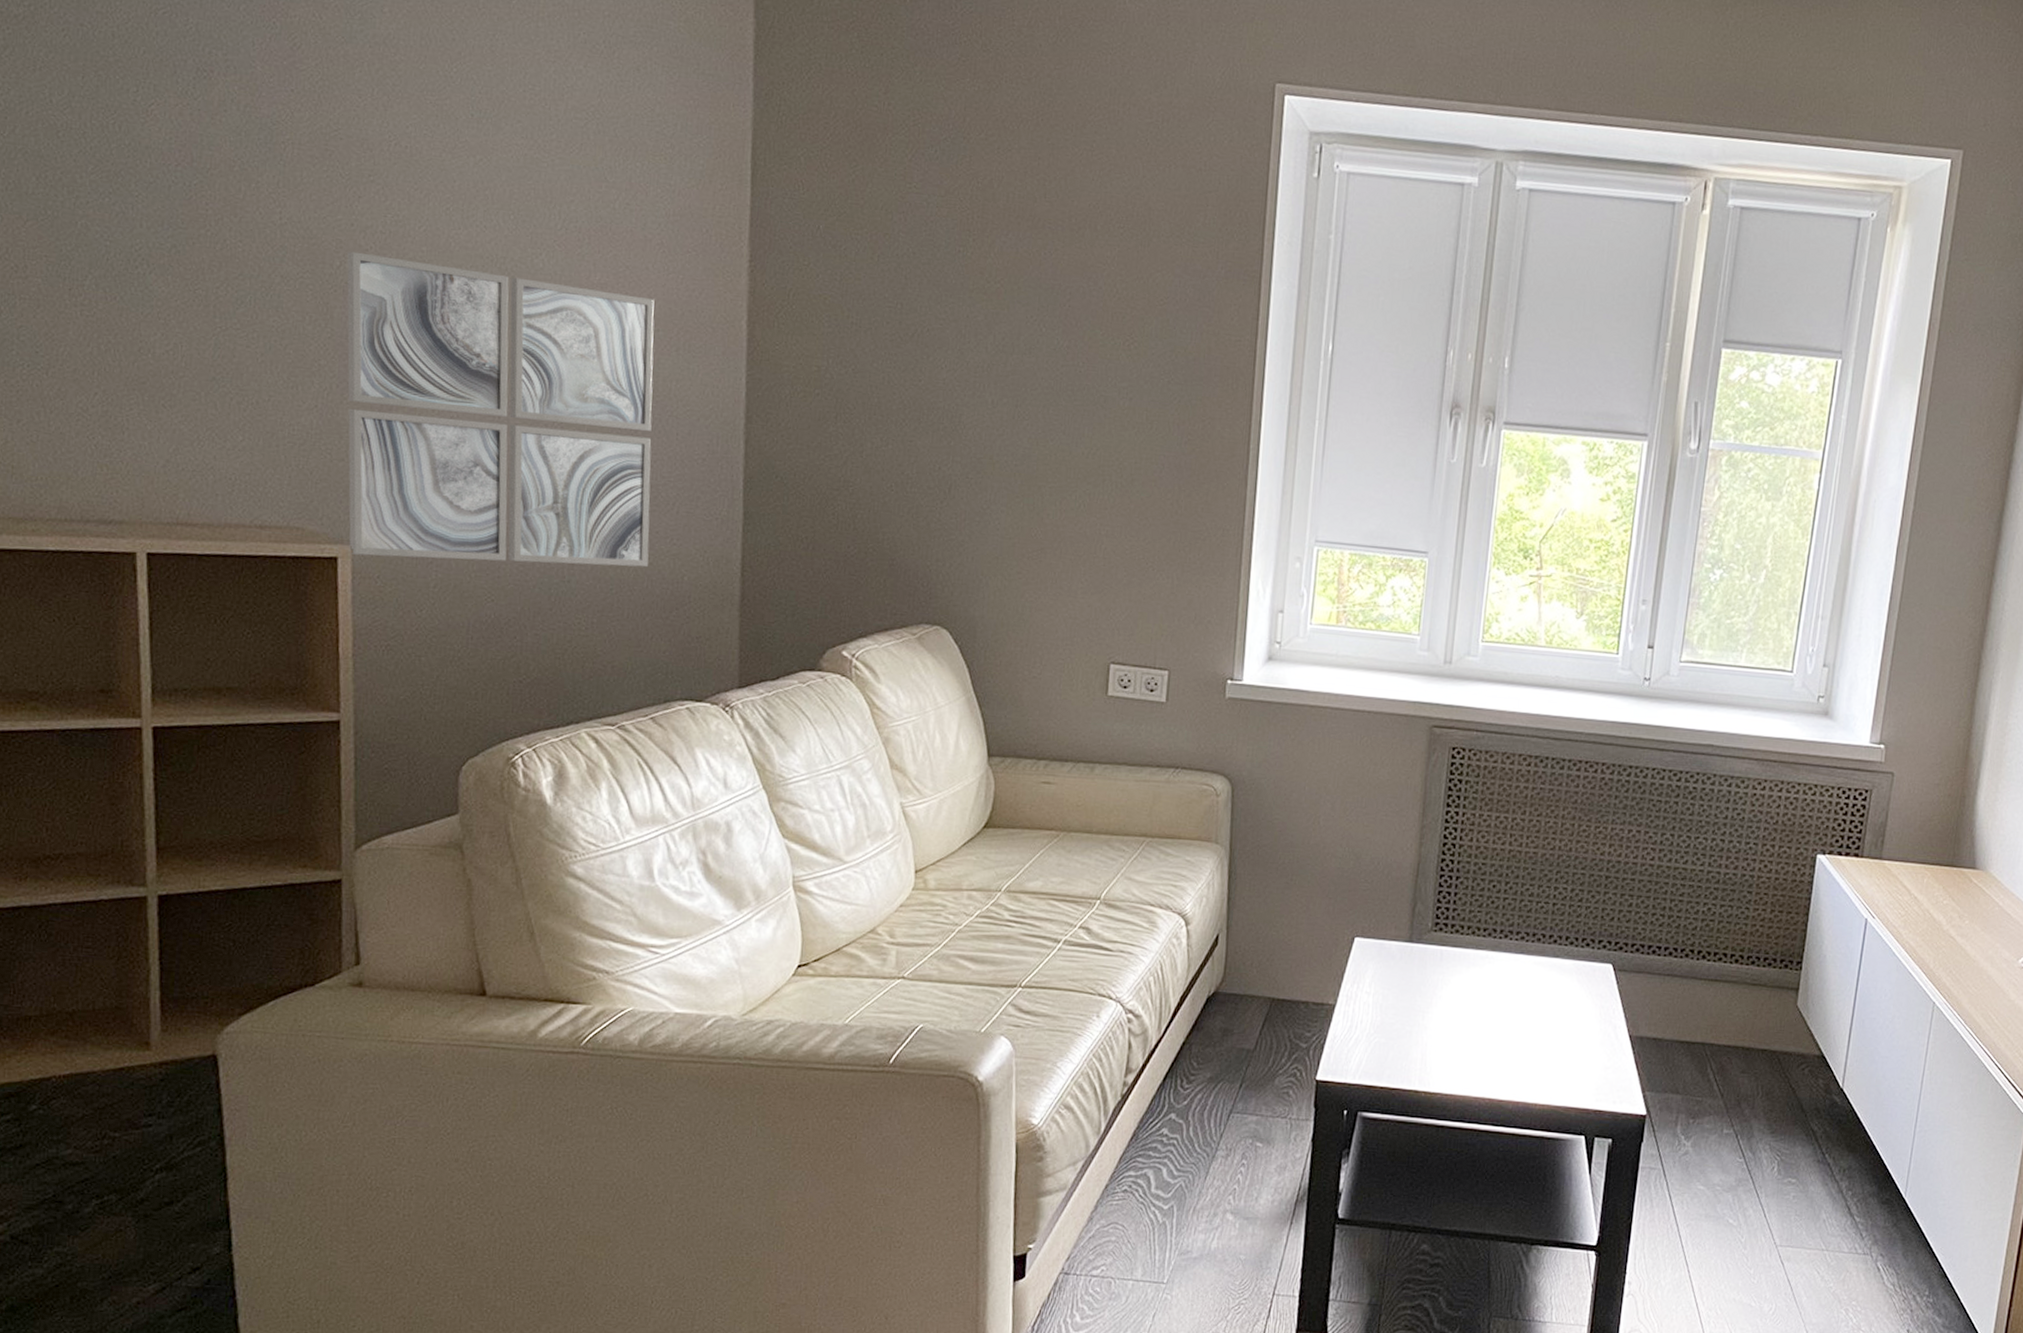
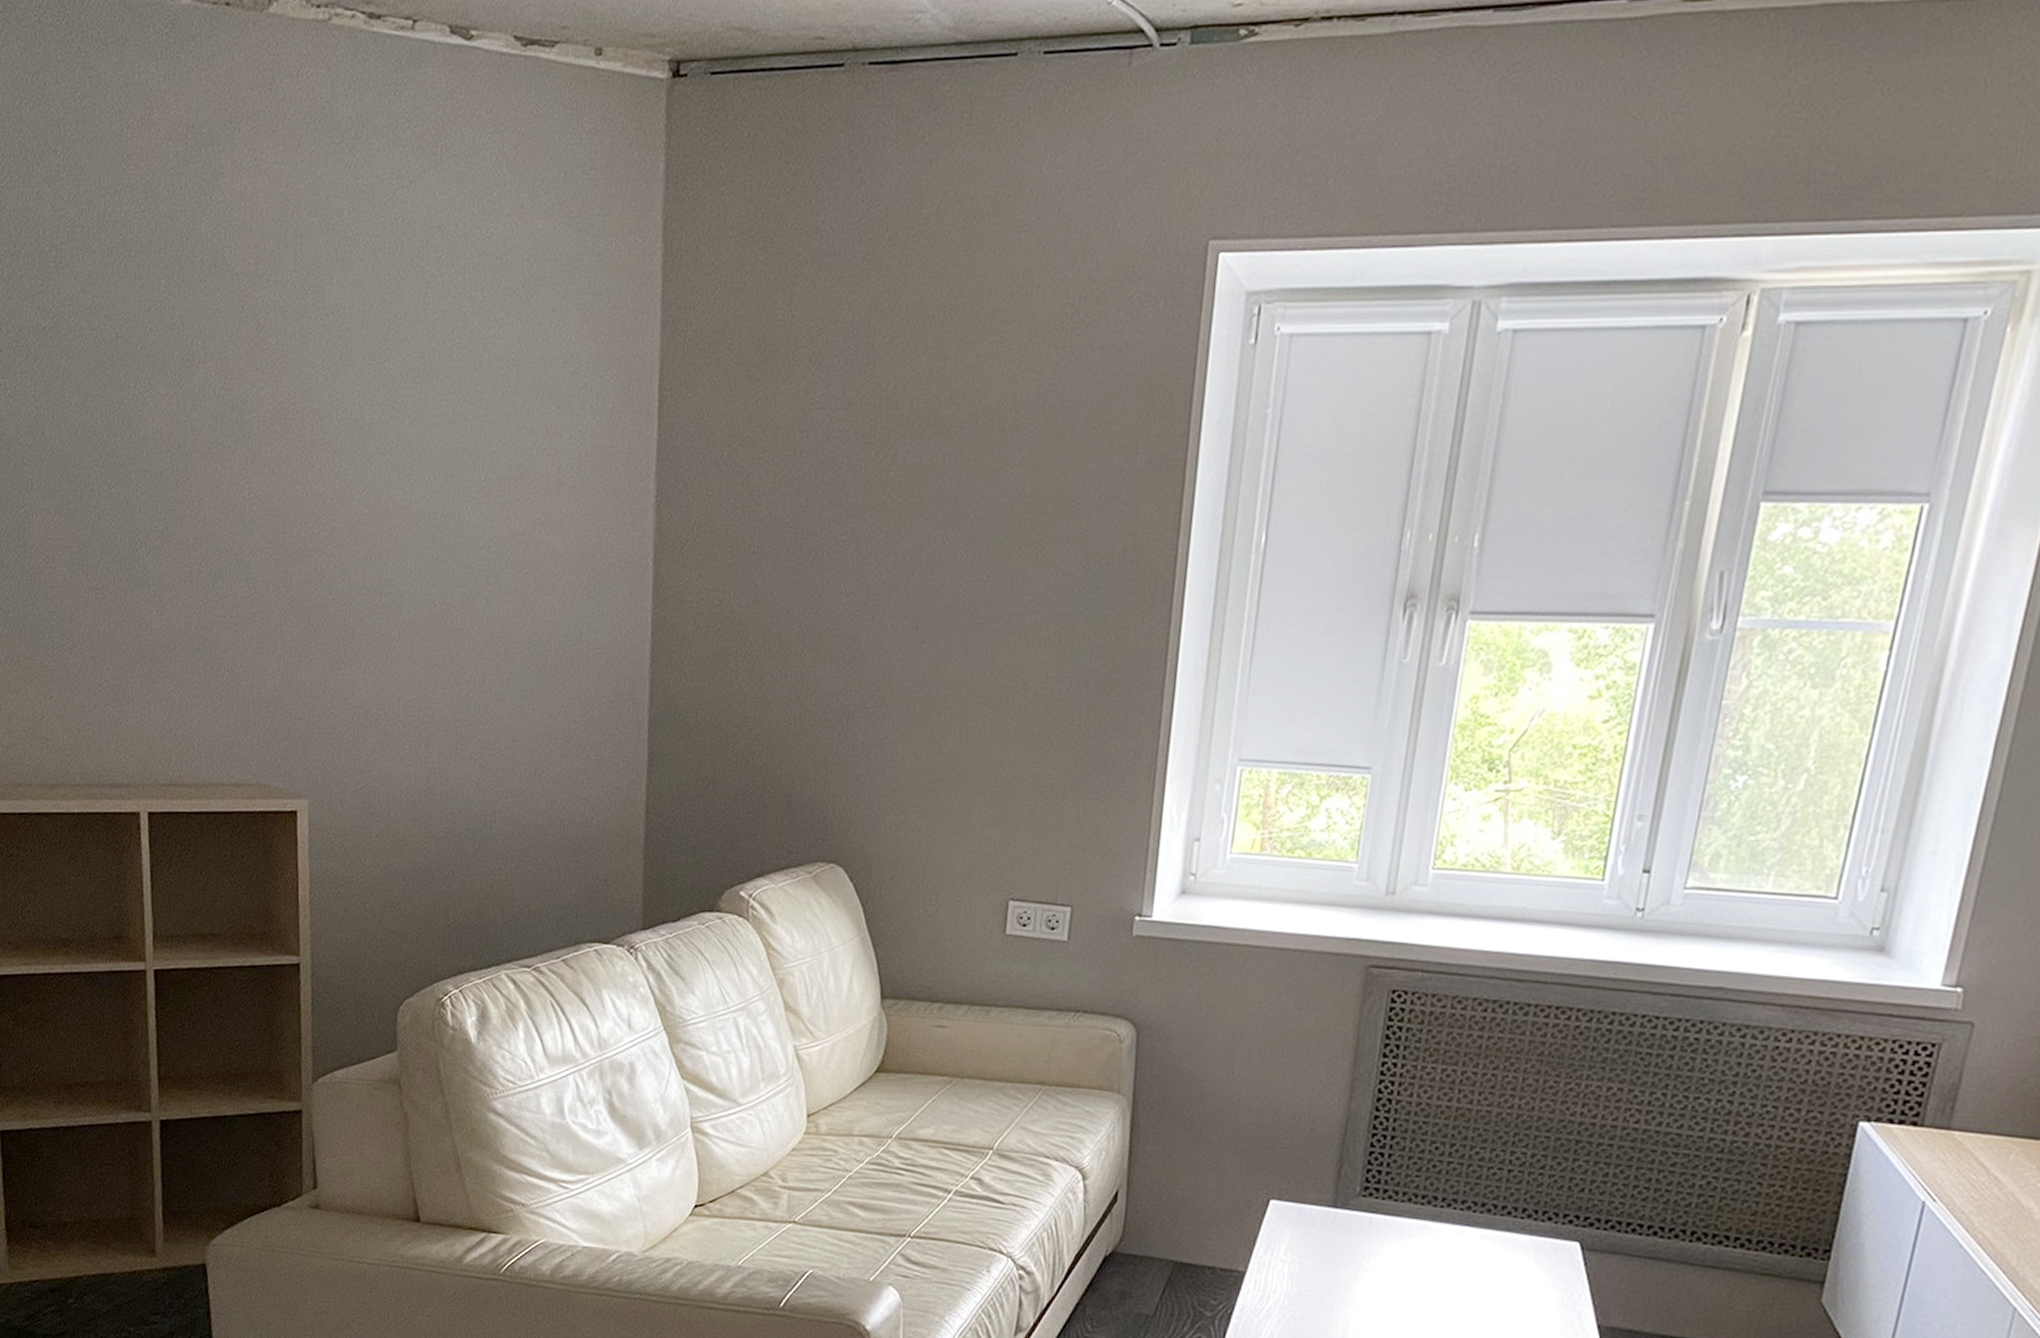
wall art: present [347,251,655,568] -> none [303,519,568,812]

